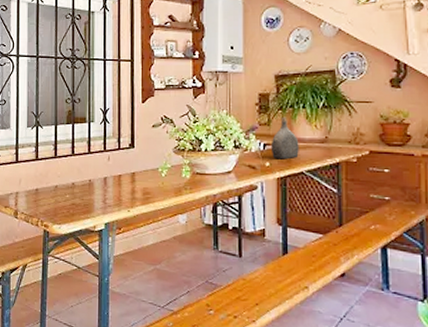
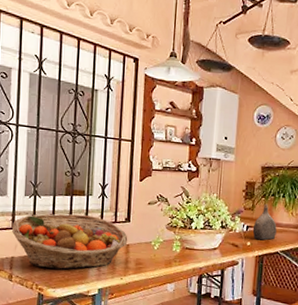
fruit basket: none [16,143,133,204] -> present [12,213,128,270]

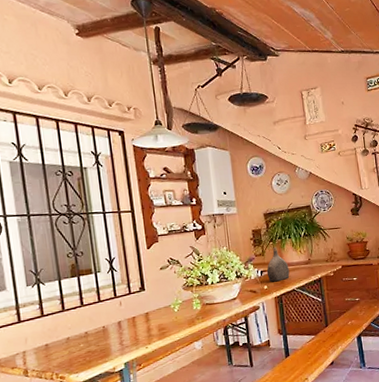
fruit basket: present [12,213,128,270] -> none [18,292,146,356]

